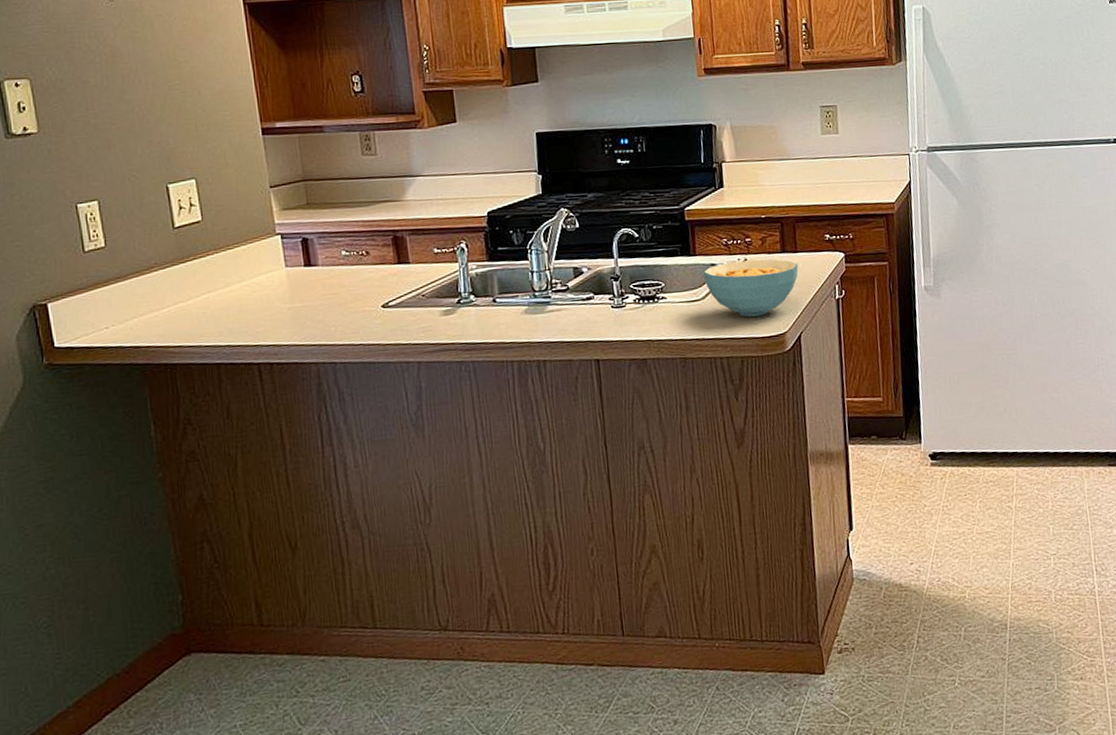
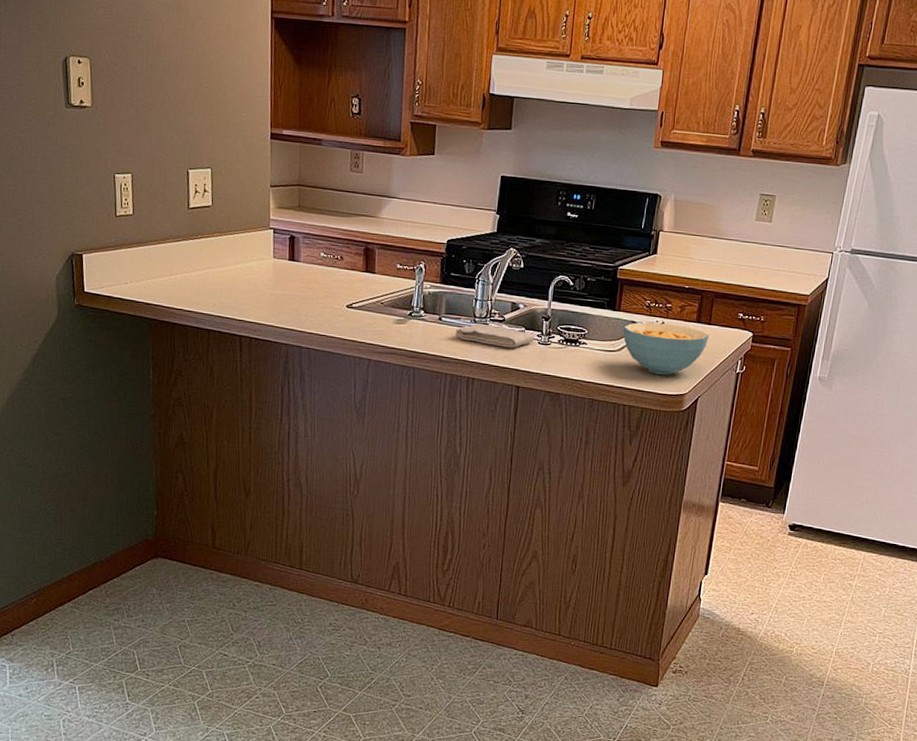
washcloth: none [514,296,607,319] -> present [454,323,535,348]

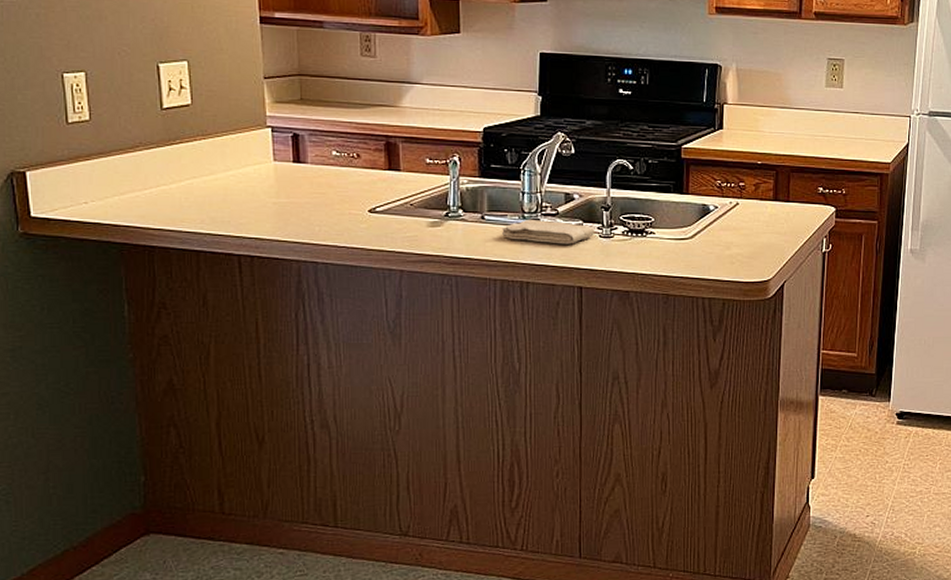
cereal bowl: present [623,322,710,375] -> none [694,204,789,261]

